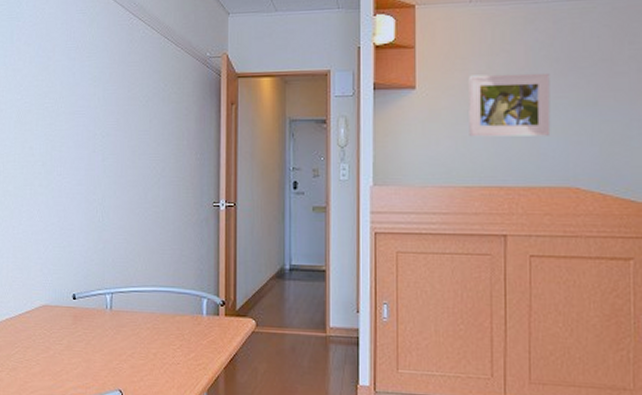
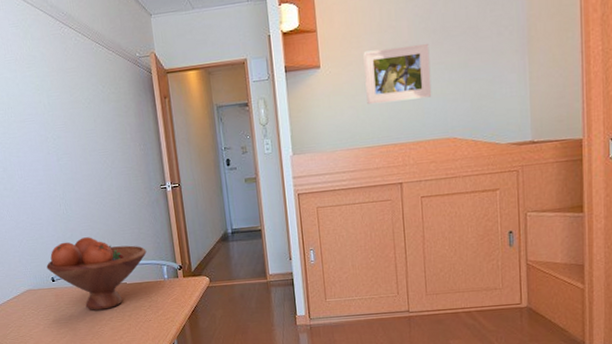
fruit bowl: none [69,252,186,342] -> present [46,237,147,311]

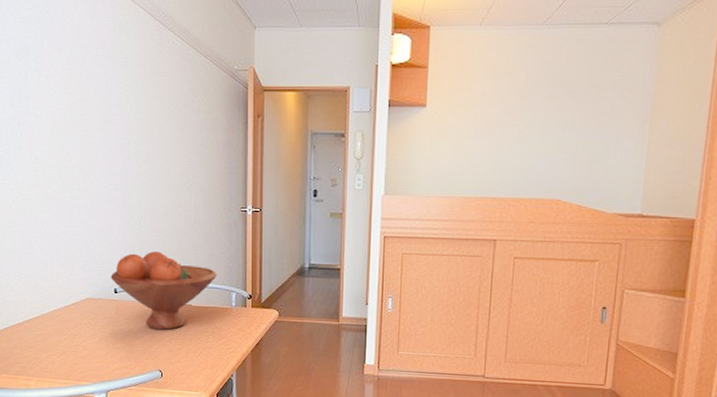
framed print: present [363,43,432,105] -> none [471,95,545,153]

